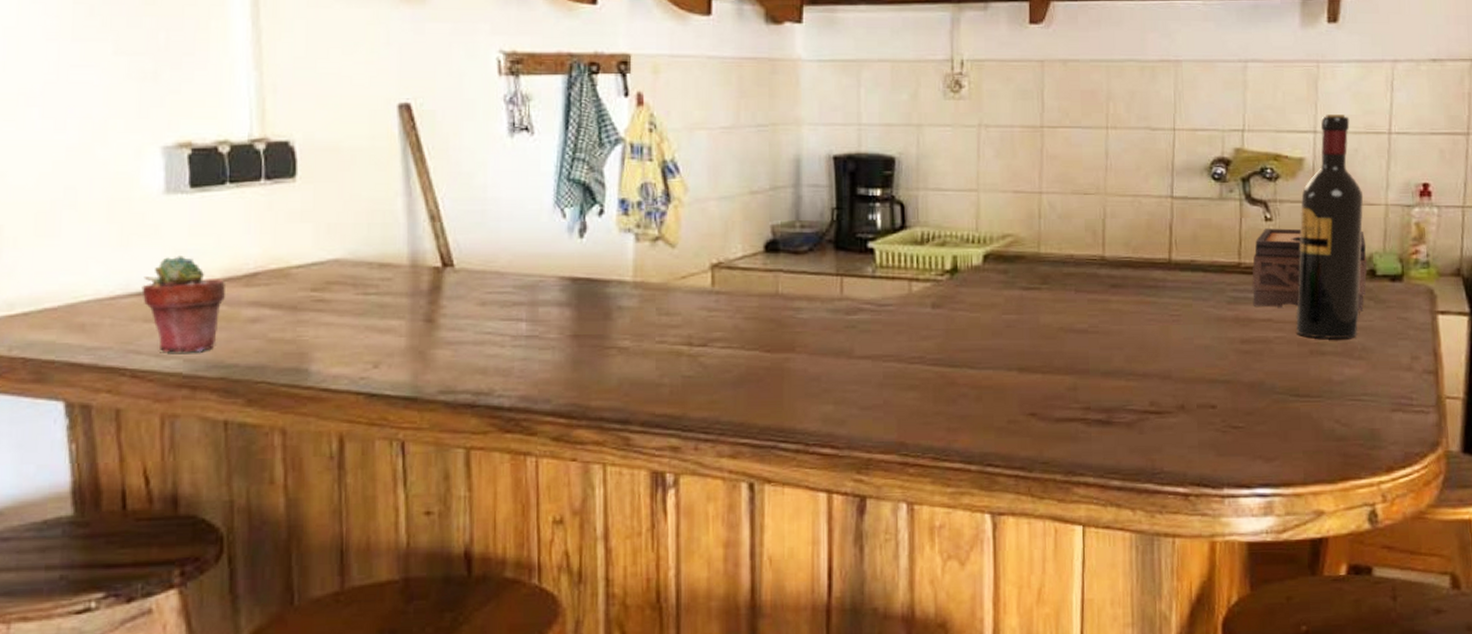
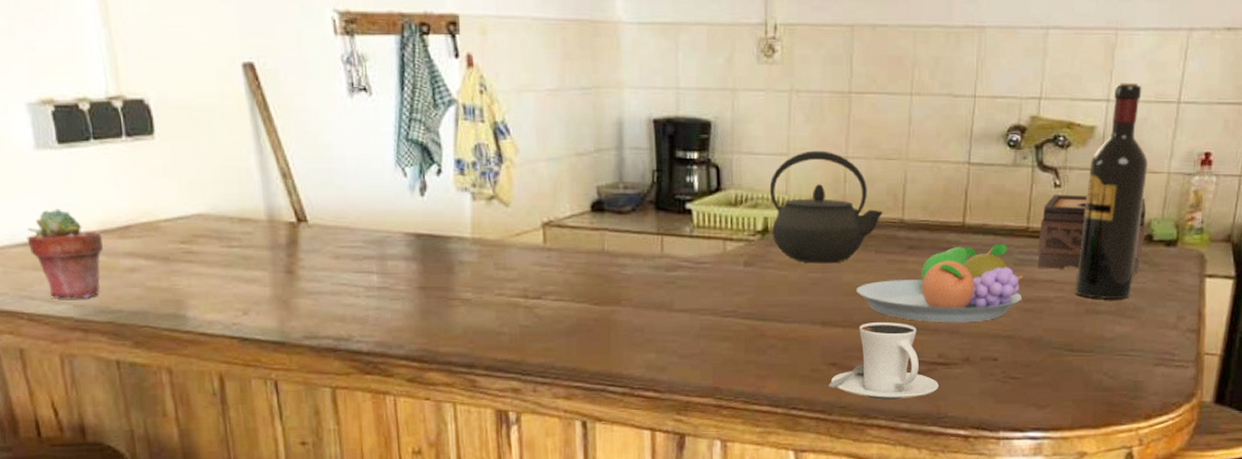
kettle: none [958,186,1082,305] -> present [769,150,883,264]
cappuccino: none [1028,367,1152,454] -> present [829,322,939,400]
fruit bowl: none [1055,280,1239,366] -> present [856,243,1023,322]

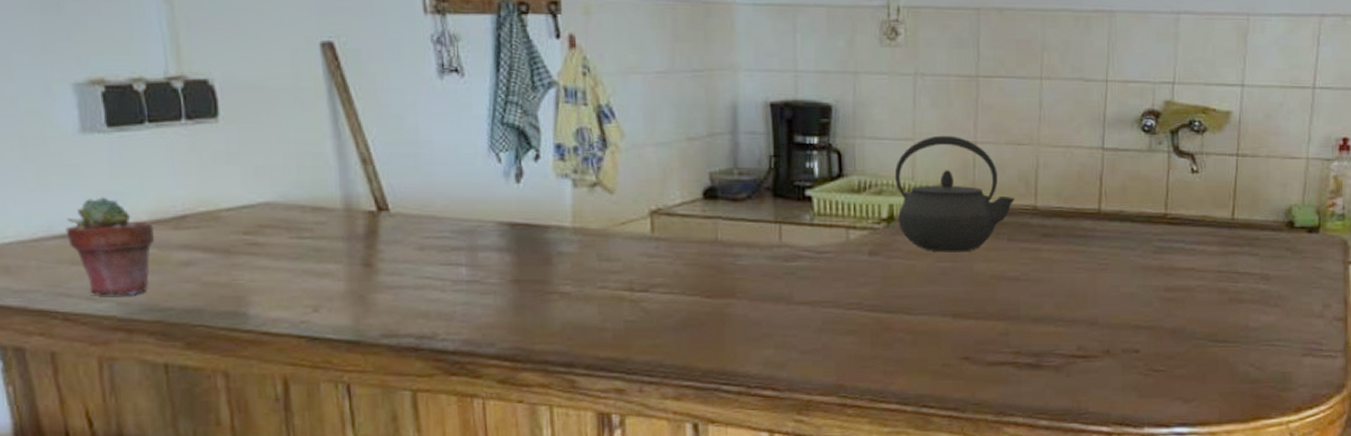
cappuccino: present [829,322,939,400] -> none [961,313,1078,396]
fruit bowl: present [856,243,1023,322] -> none [988,230,1163,313]
tissue box: present [1037,194,1147,274] -> none [1177,180,1287,261]
wine bottle: present [1075,83,1148,300] -> none [1217,68,1286,288]

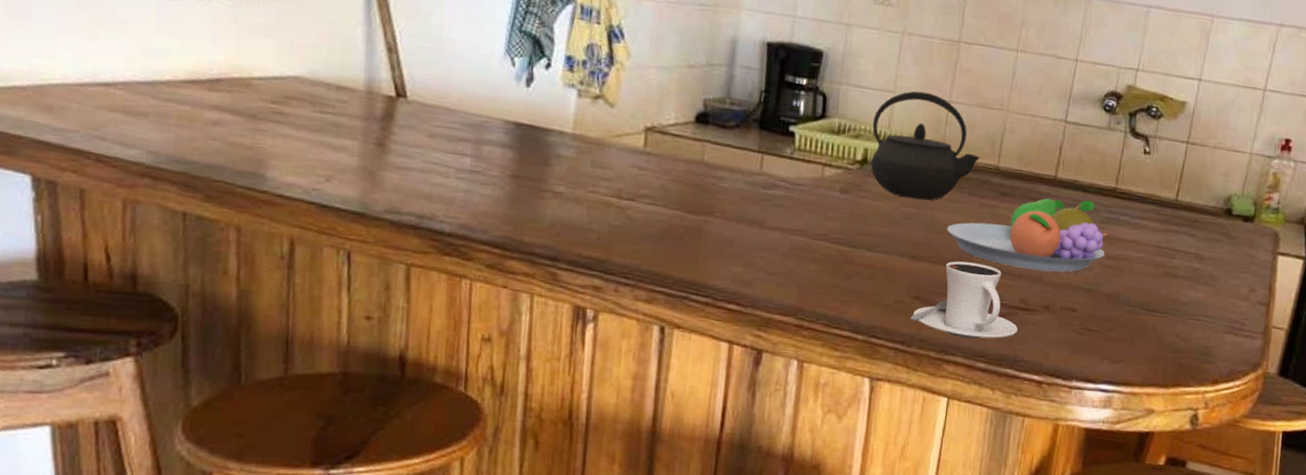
potted succulent: present [65,197,154,296] -> none [108,53,189,147]
cappuccino: none [961,313,1078,396] -> present [910,261,1018,339]
fruit bowl: none [988,230,1163,313] -> present [946,198,1108,273]

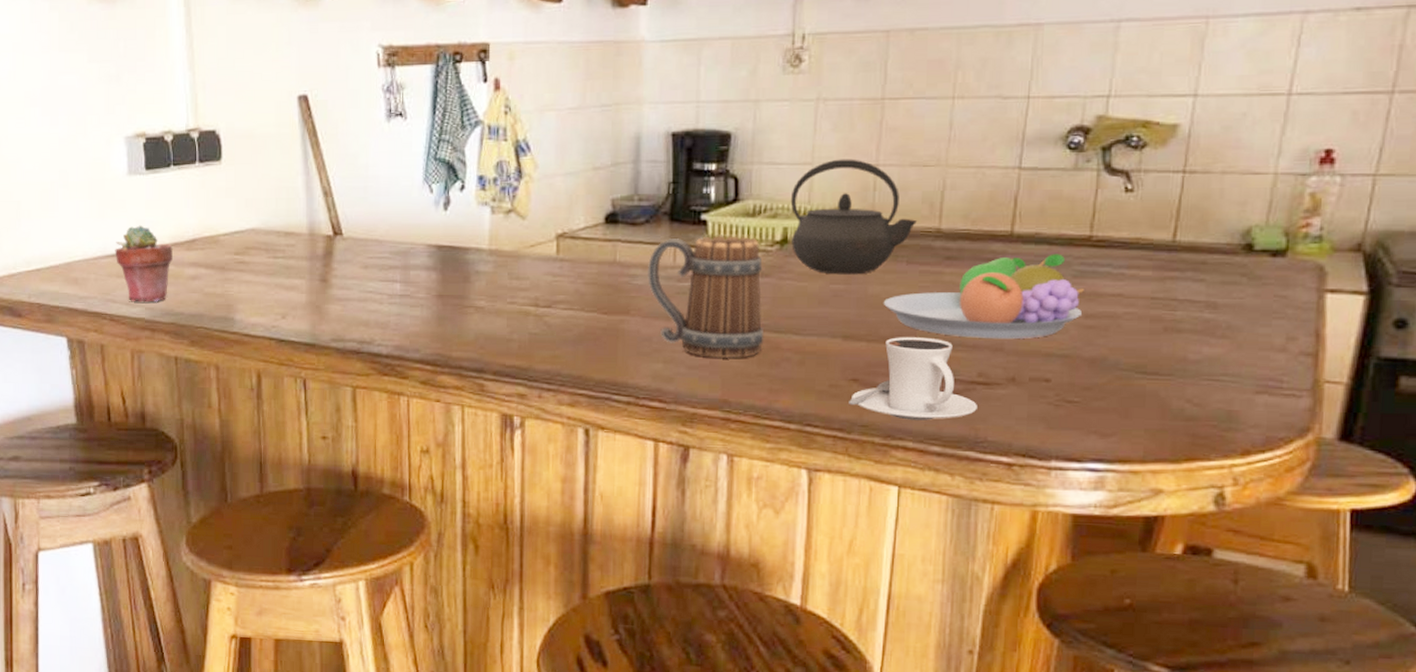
potted succulent: none [108,53,189,147] -> present [115,225,173,303]
mug: none [733,145,843,268] -> present [646,236,764,358]

